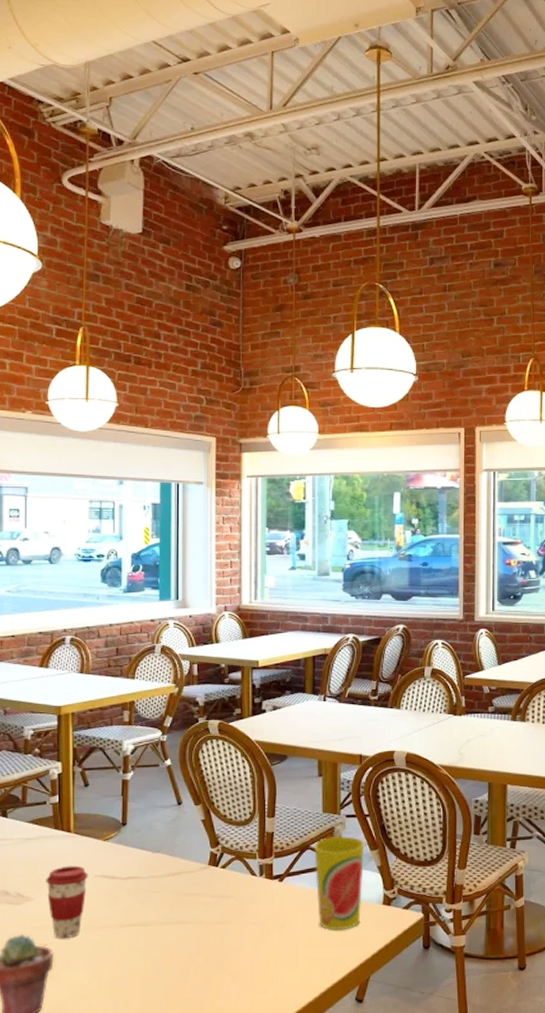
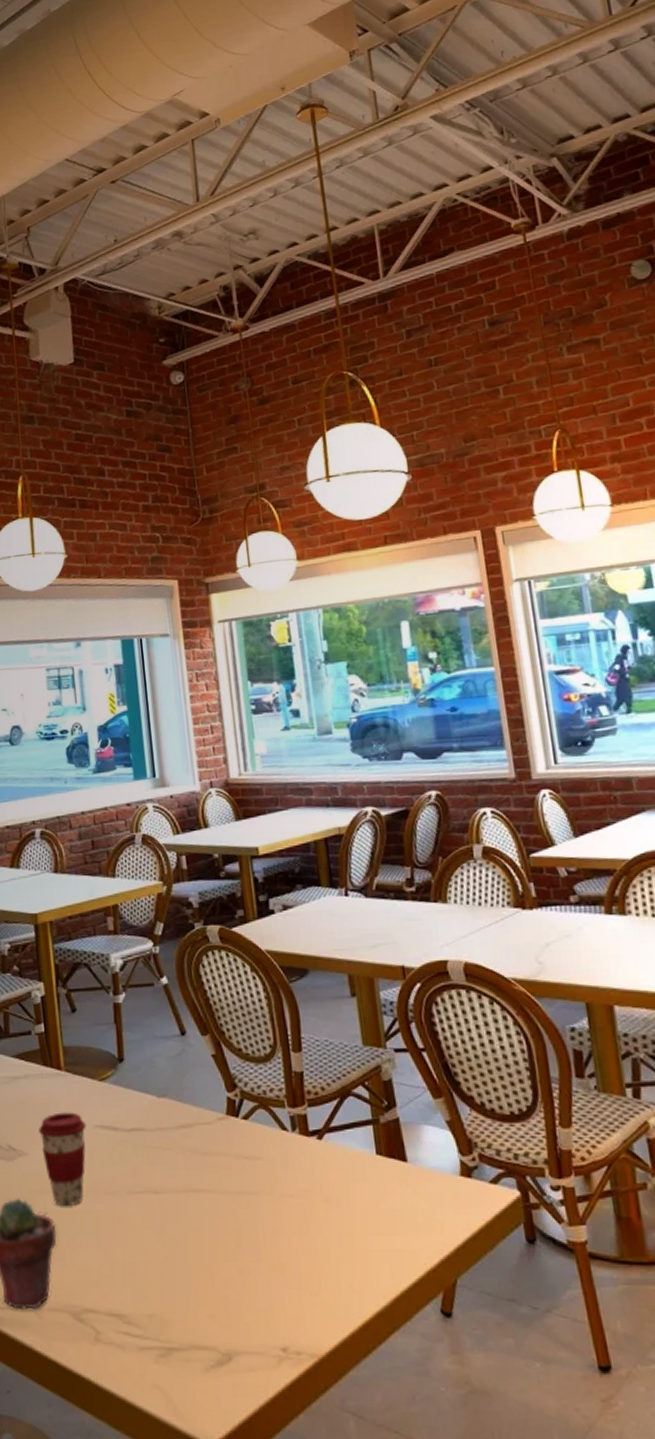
cup: present [313,836,364,931] -> none [356,1078,432,1211]

